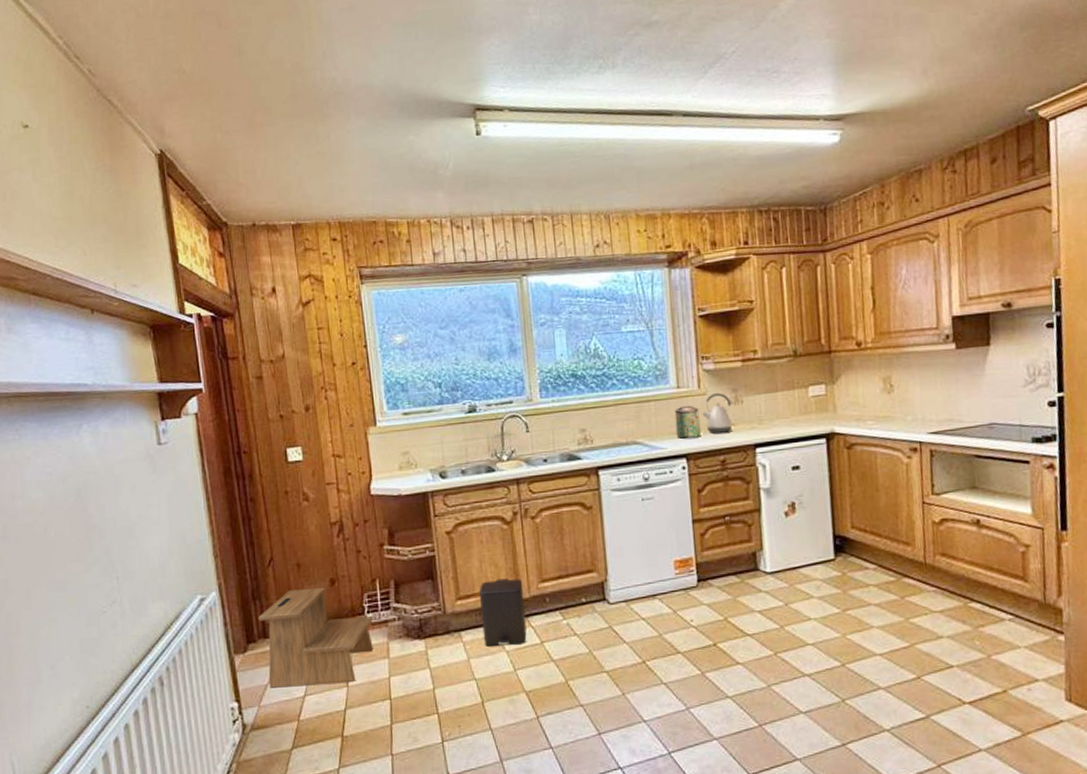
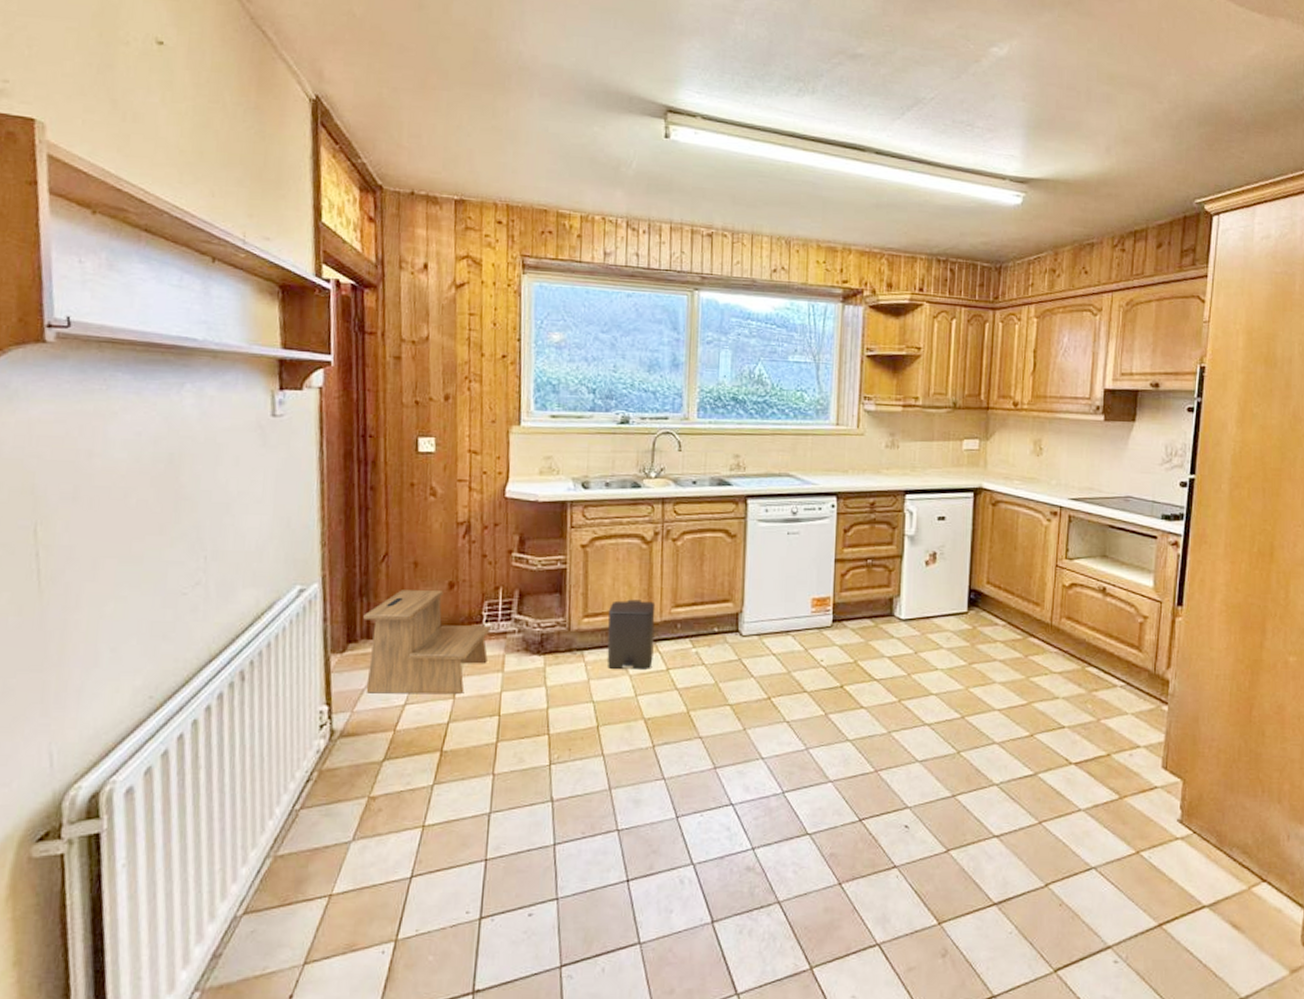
canister: present [674,405,701,439] -> none [830,443,855,478]
kettle: present [702,393,735,434] -> none [858,435,888,476]

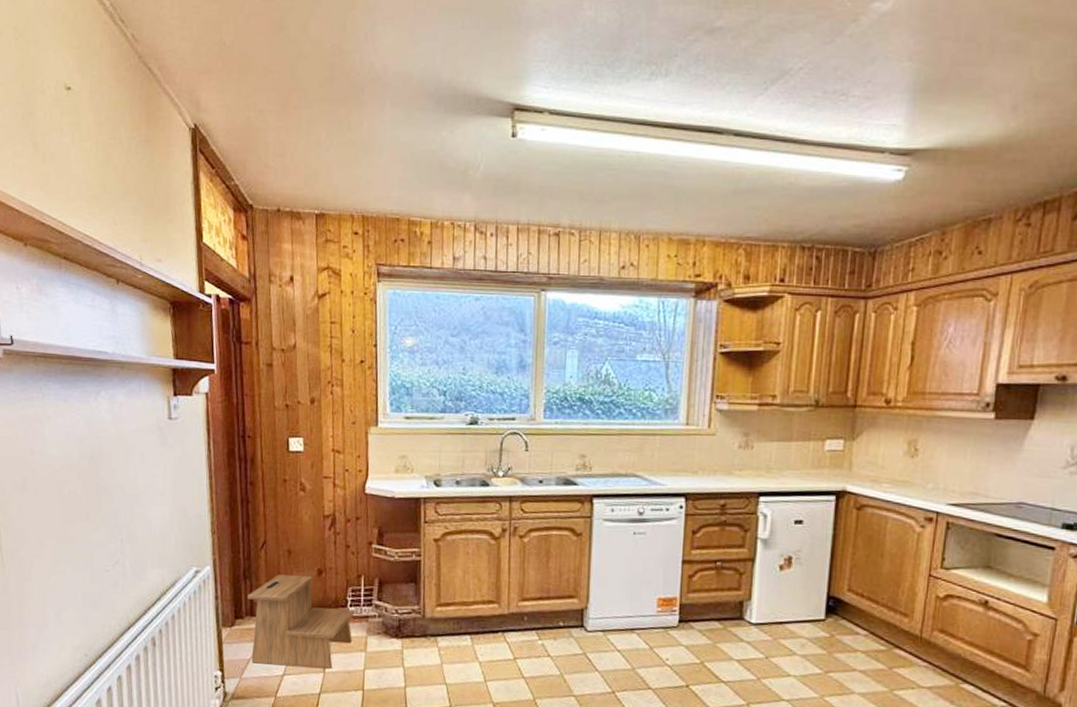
pedal bin: present [607,599,656,669] -> none [458,591,504,657]

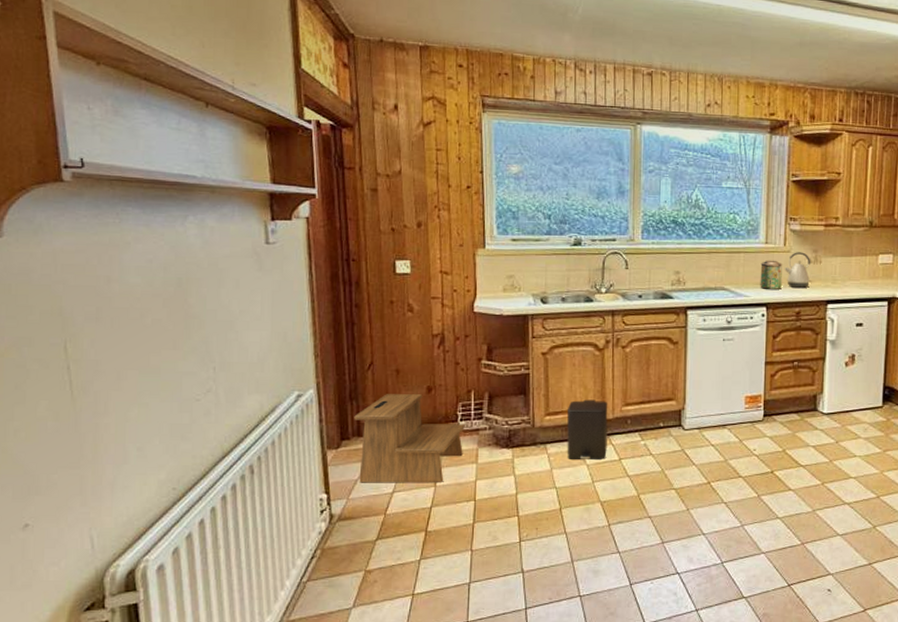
pedal bin: none [458,591,504,657] -> present [567,399,608,459]
canister: none [678,443,706,479] -> present [760,260,782,290]
kettle: none [708,435,741,477] -> present [785,252,812,288]

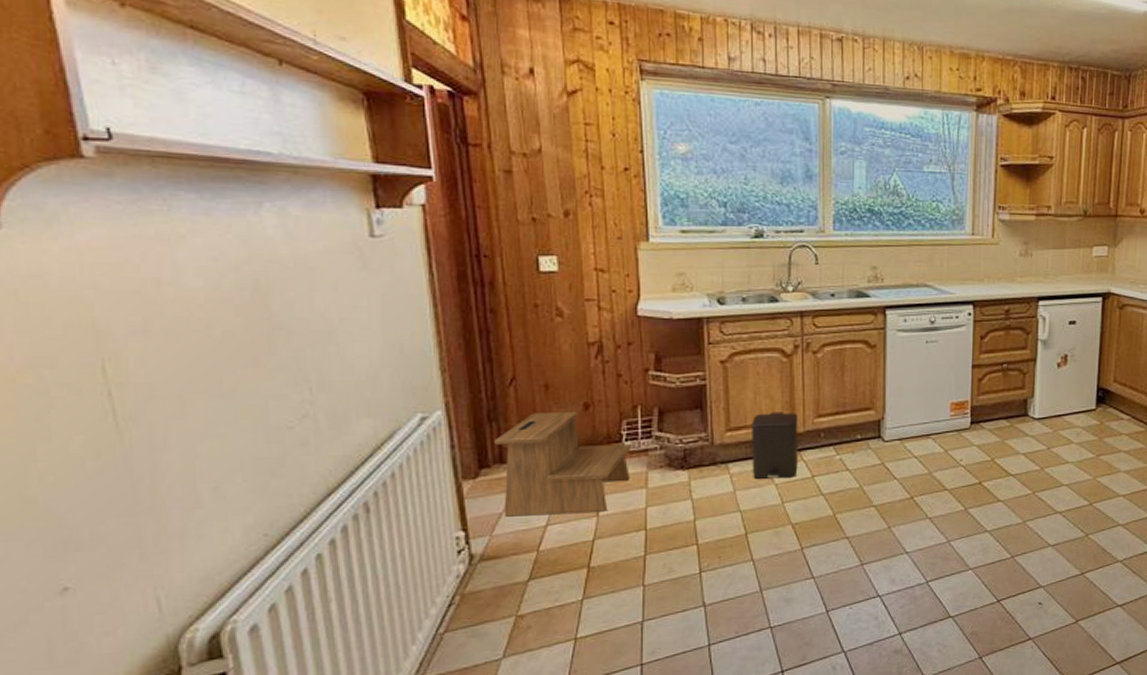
canister: present [760,260,782,290] -> none [966,253,990,287]
kettle: present [785,252,812,288] -> none [993,244,1022,283]

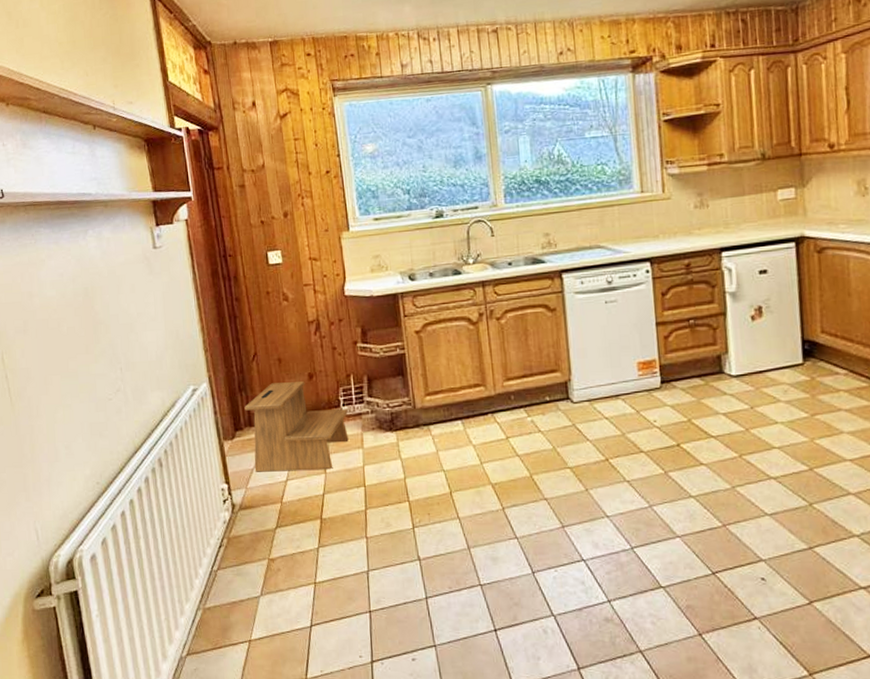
pedal bin: present [752,412,798,479] -> none [447,376,493,440]

